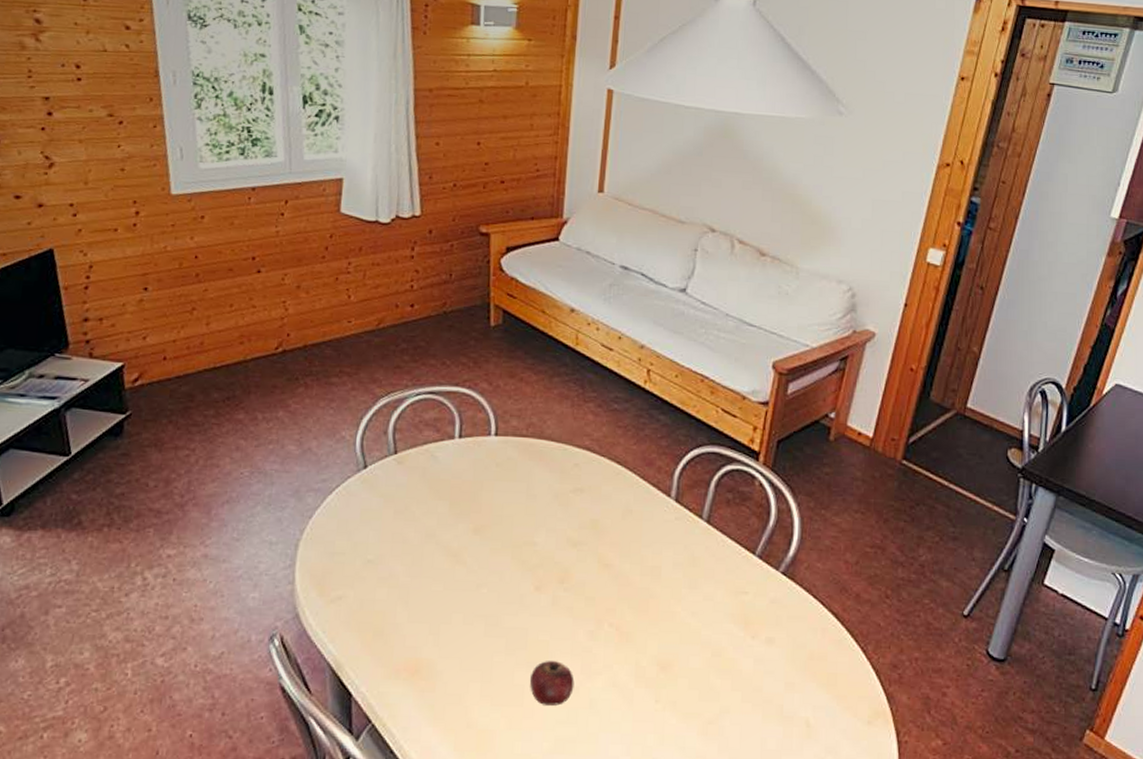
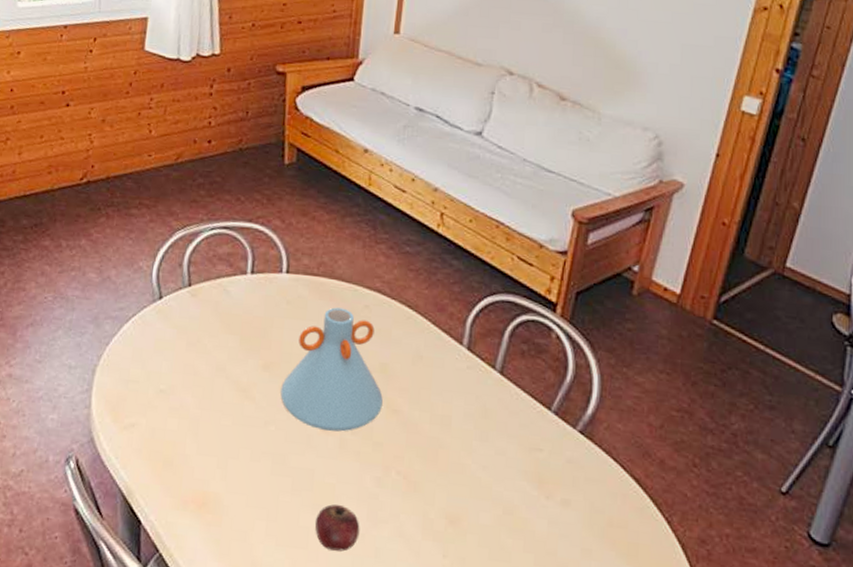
vase: none [492,467,594,589] -> present [280,307,383,432]

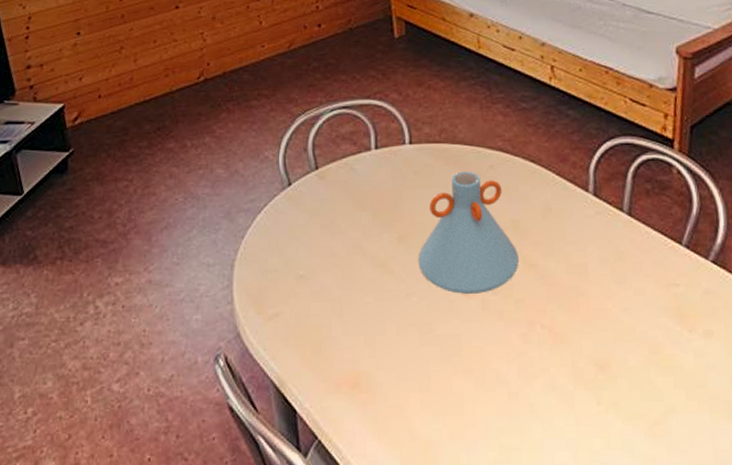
apple: present [315,504,360,552] -> none [468,367,513,413]

